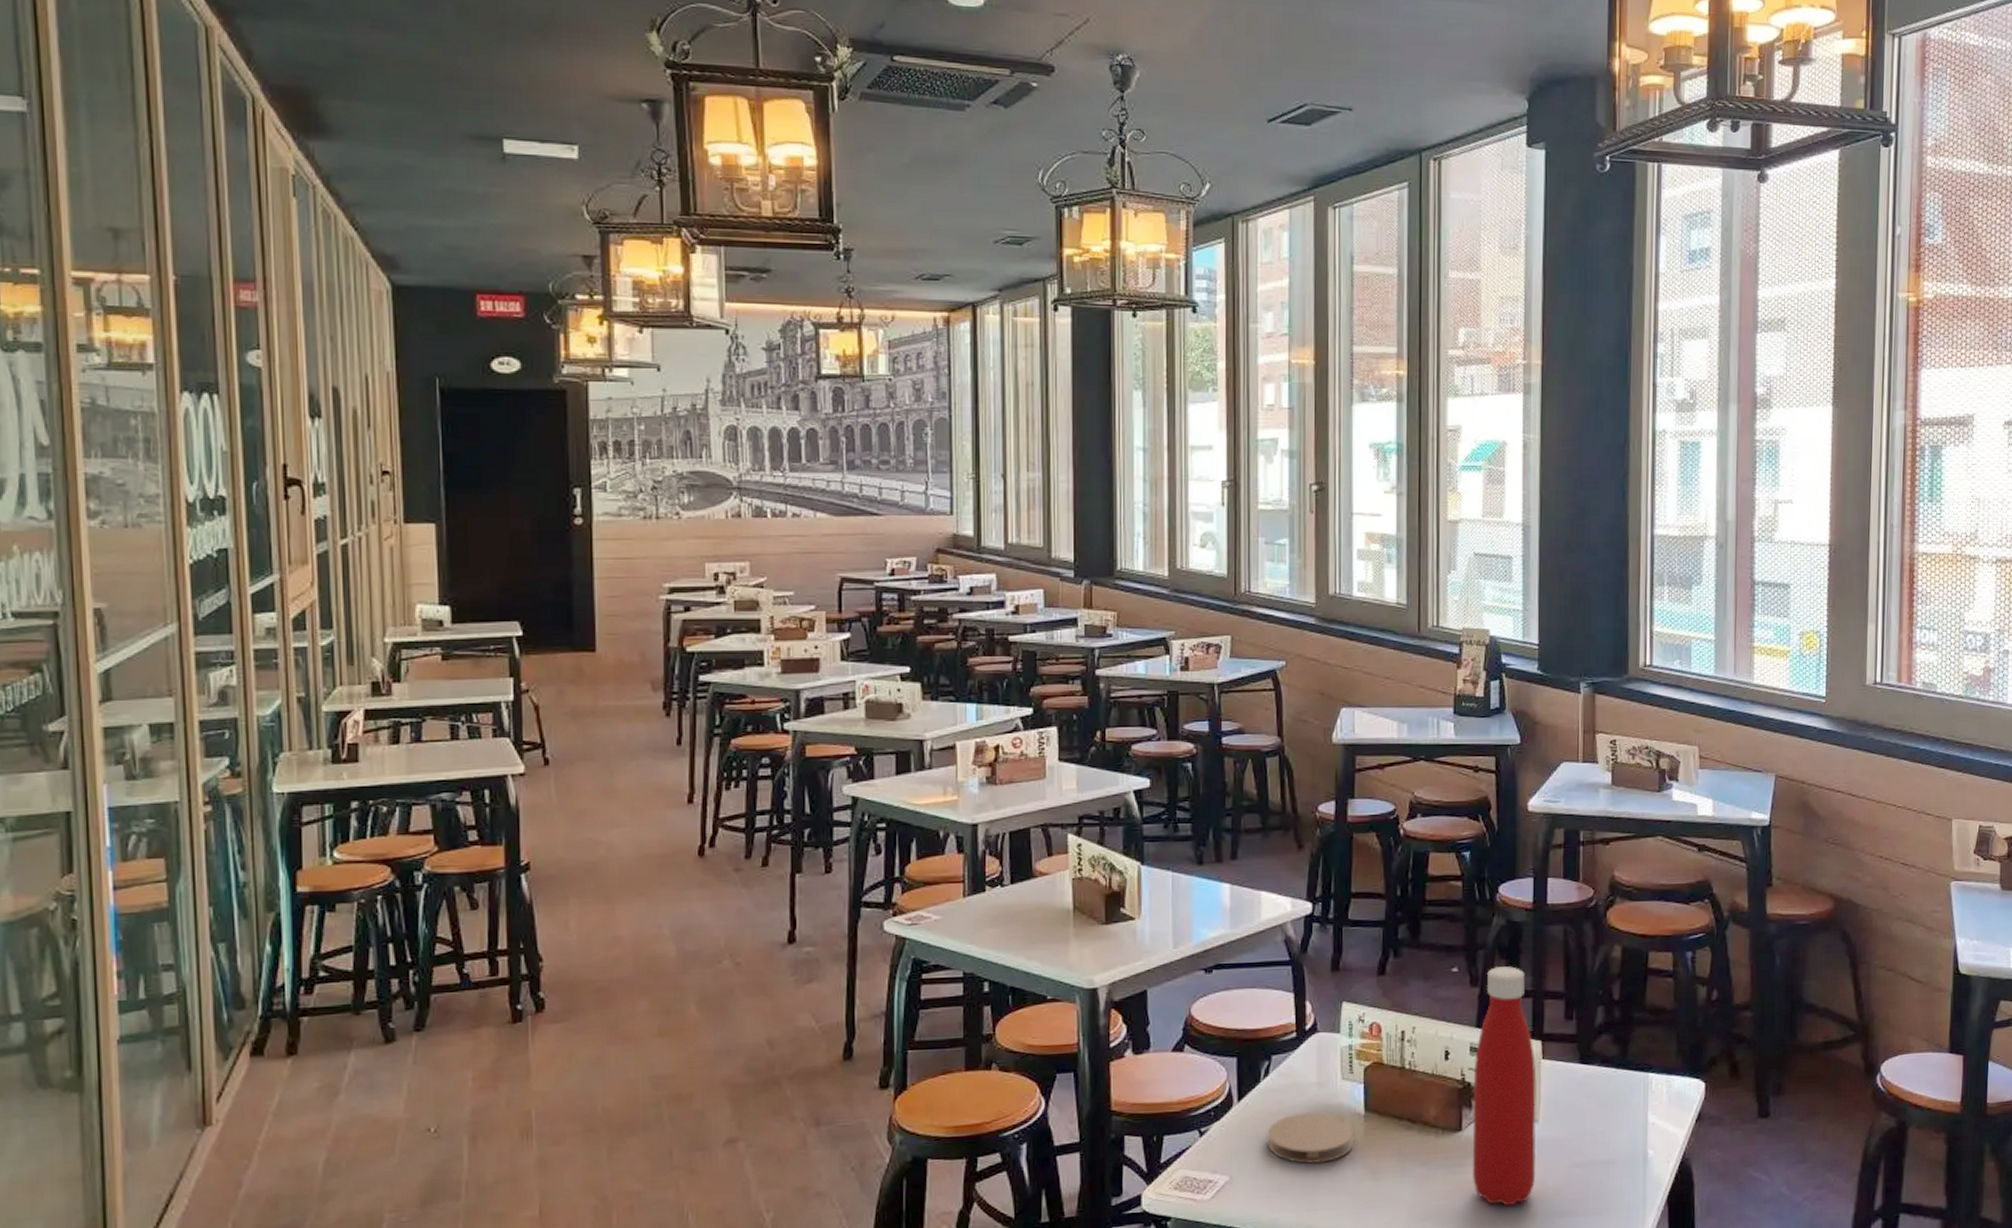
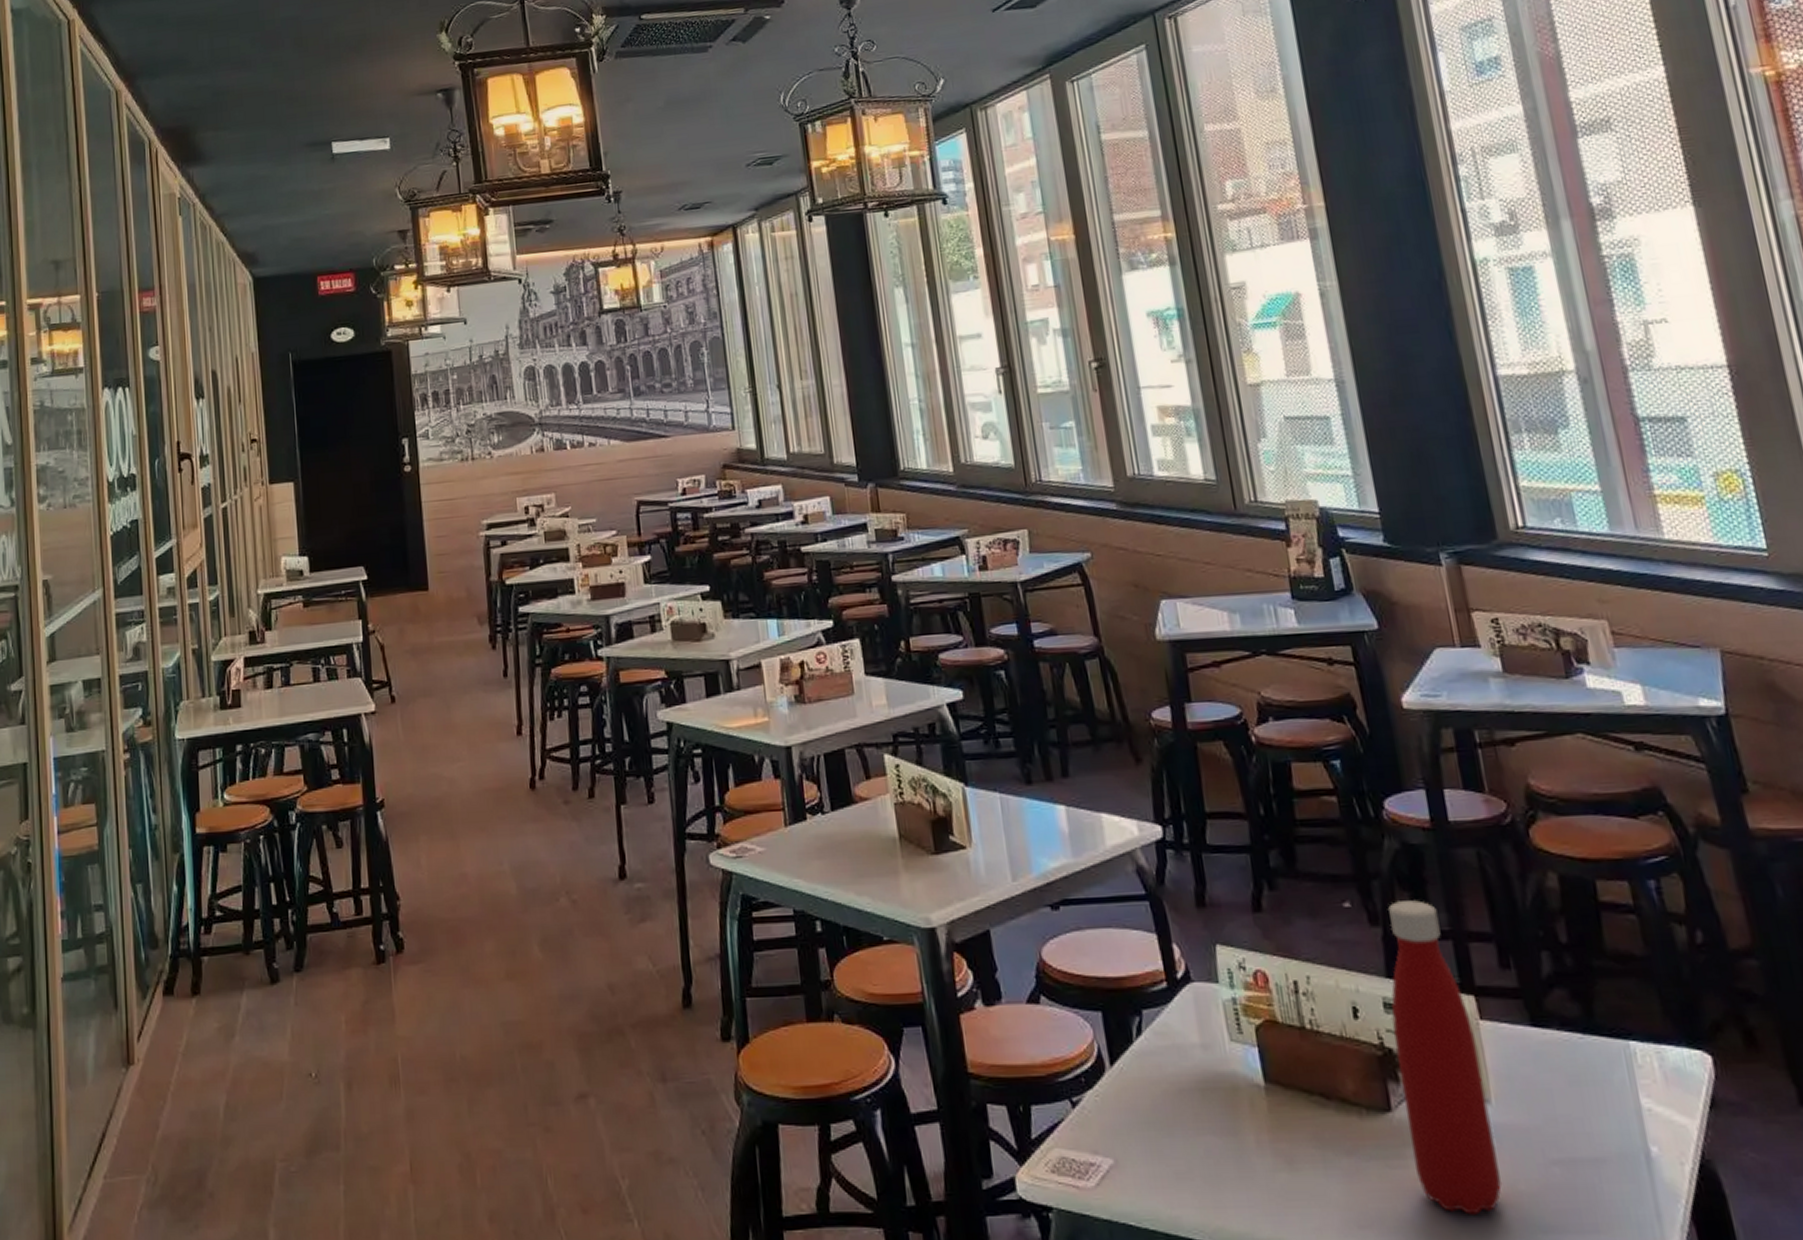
coaster: present [1267,1112,1355,1164] -> none [1150,1082,1259,1147]

